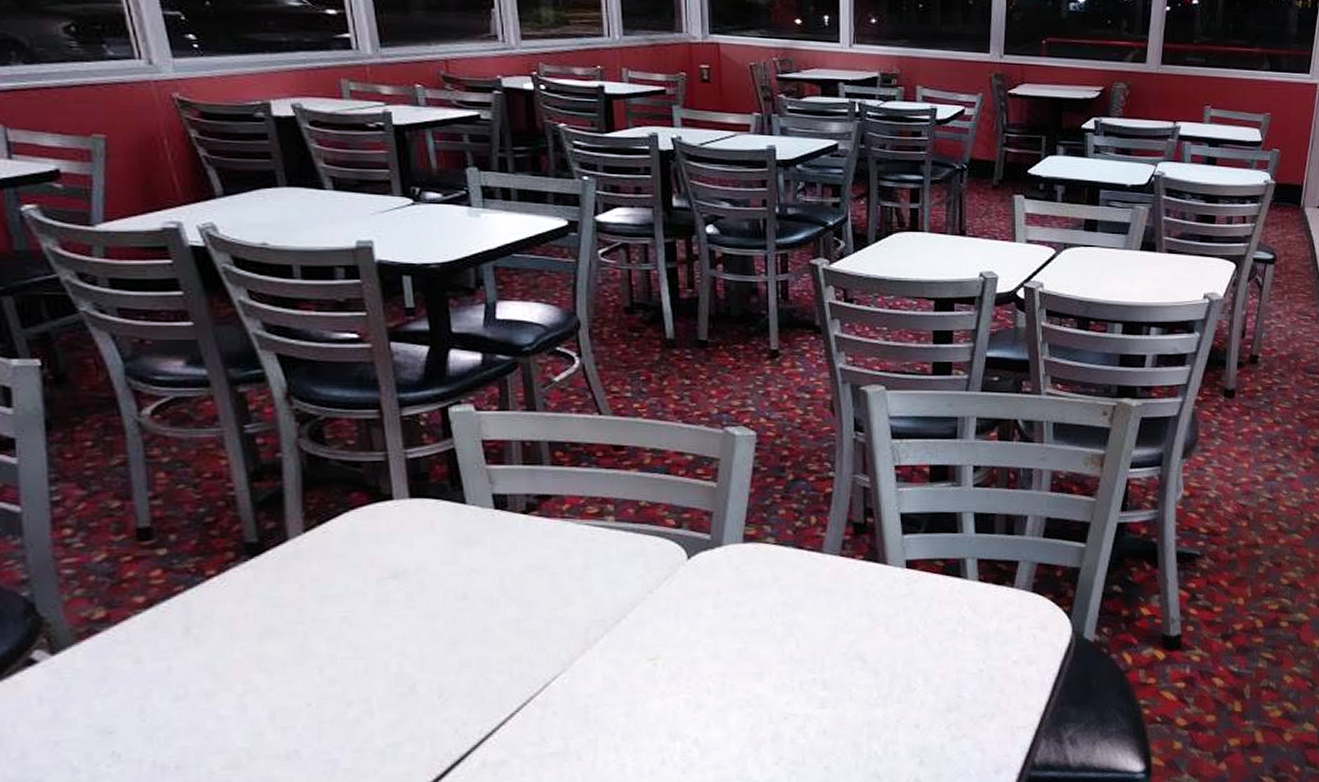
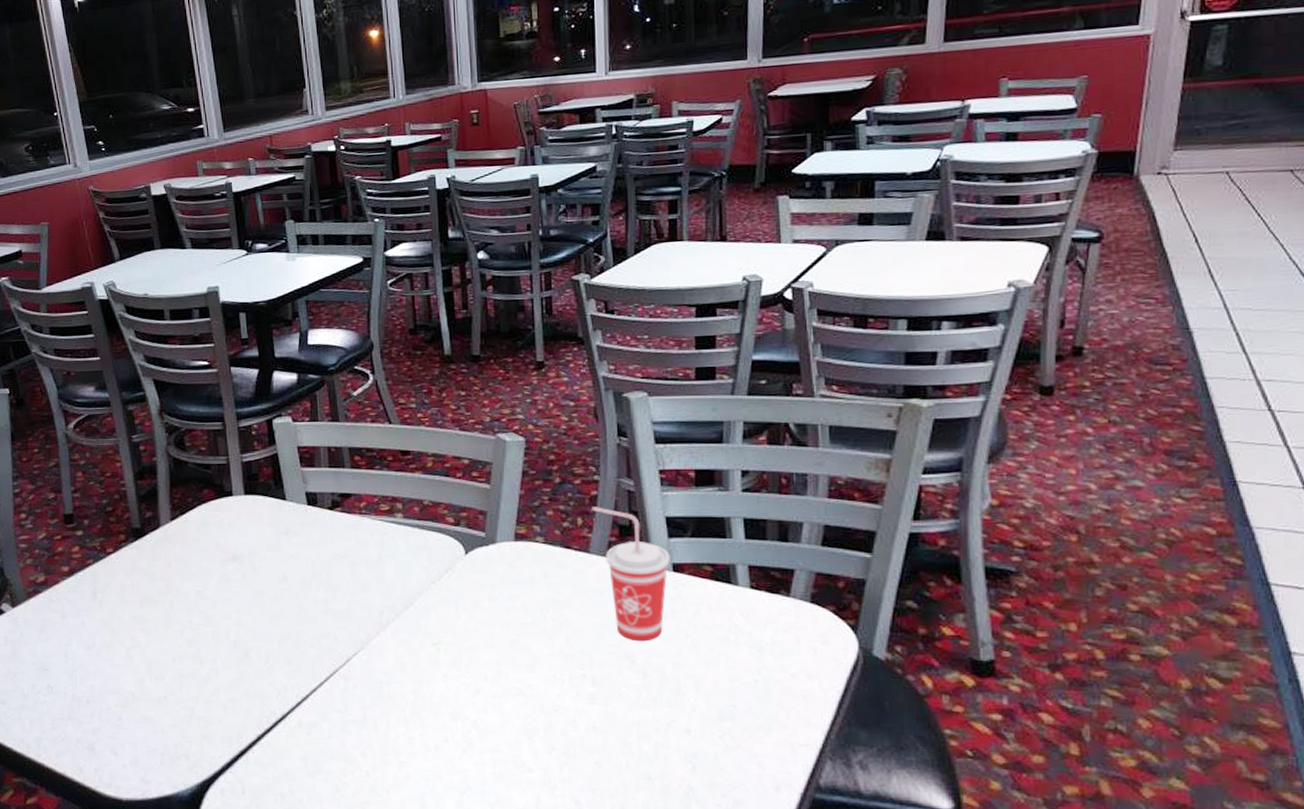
beverage cup: none [826,504,904,641] -> present [592,507,670,642]

